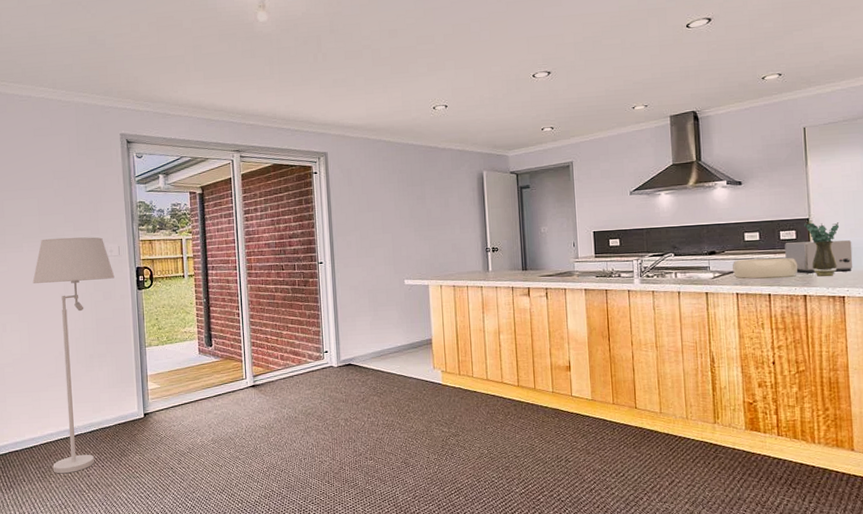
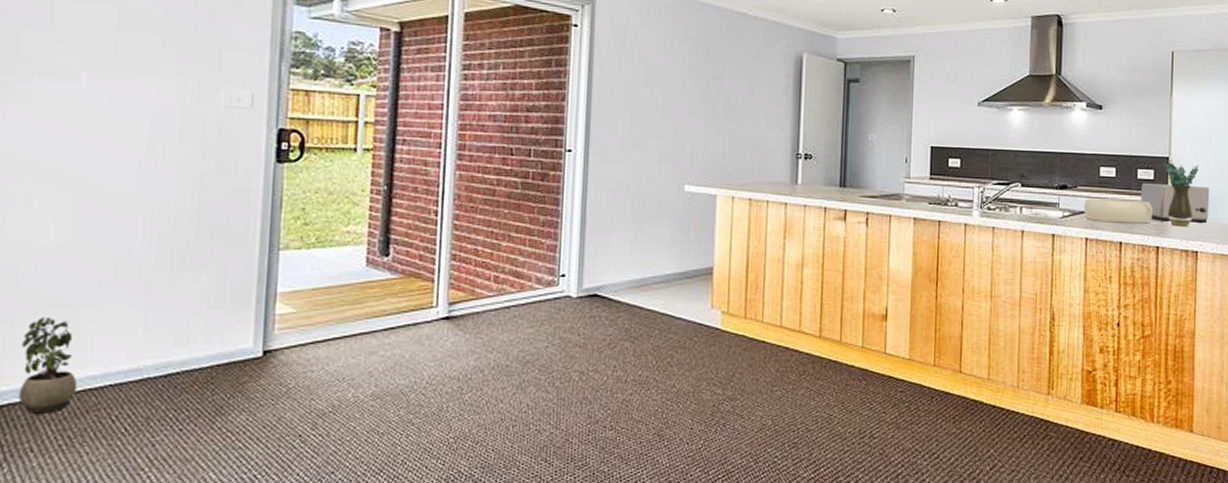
potted plant: none [11,398,44,458] -> present [18,318,78,414]
floor lamp: present [32,237,115,474] -> none [88,69,240,441]

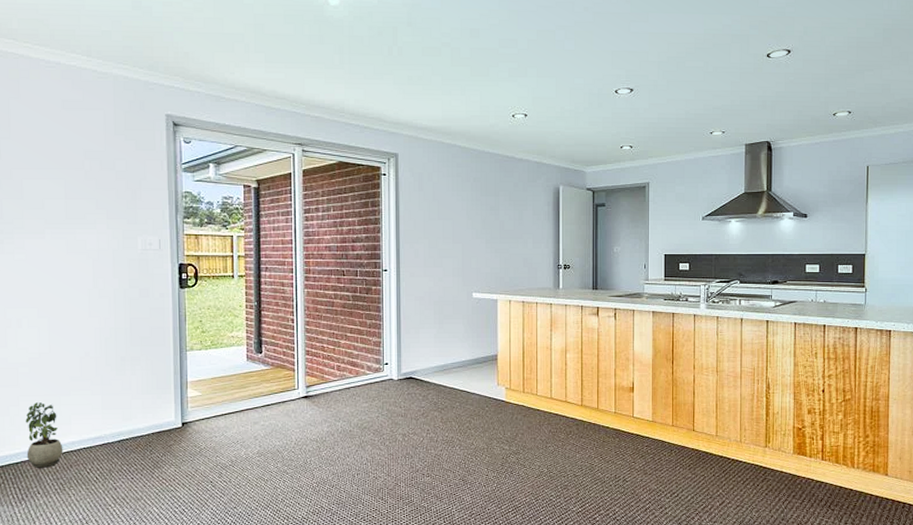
bowl: present [1083,198,1153,225] -> none [792,290,852,311]
toaster: present [1141,183,1210,224] -> none [841,276,901,308]
vase: present [1163,158,1199,228] -> none [860,255,892,311]

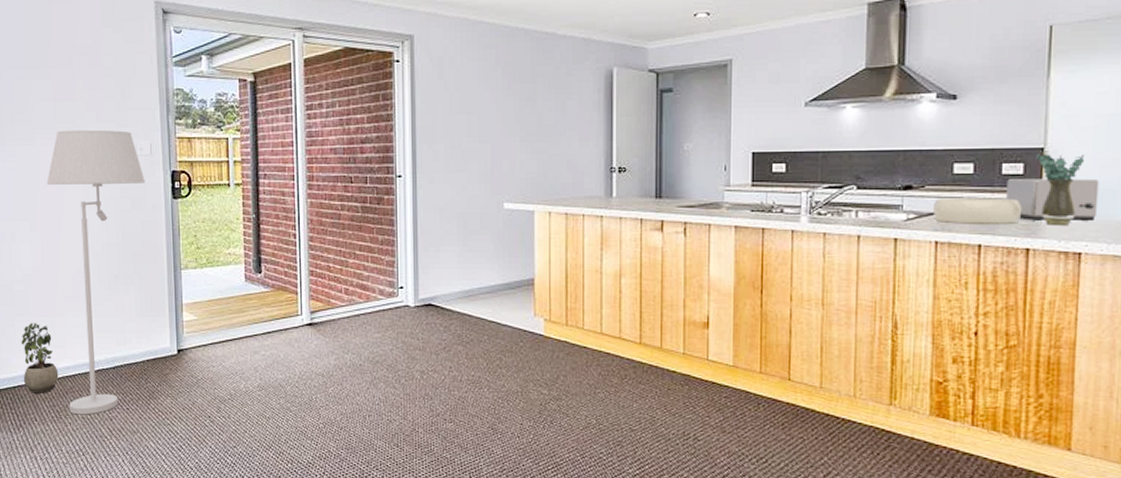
floor lamp: none [55,226,154,486] -> present [46,129,145,415]
bowl: none [792,290,852,311] -> present [932,198,1023,225]
toaster: none [841,276,901,308] -> present [1006,178,1099,222]
vase: none [860,255,892,311] -> present [1036,149,1085,227]

